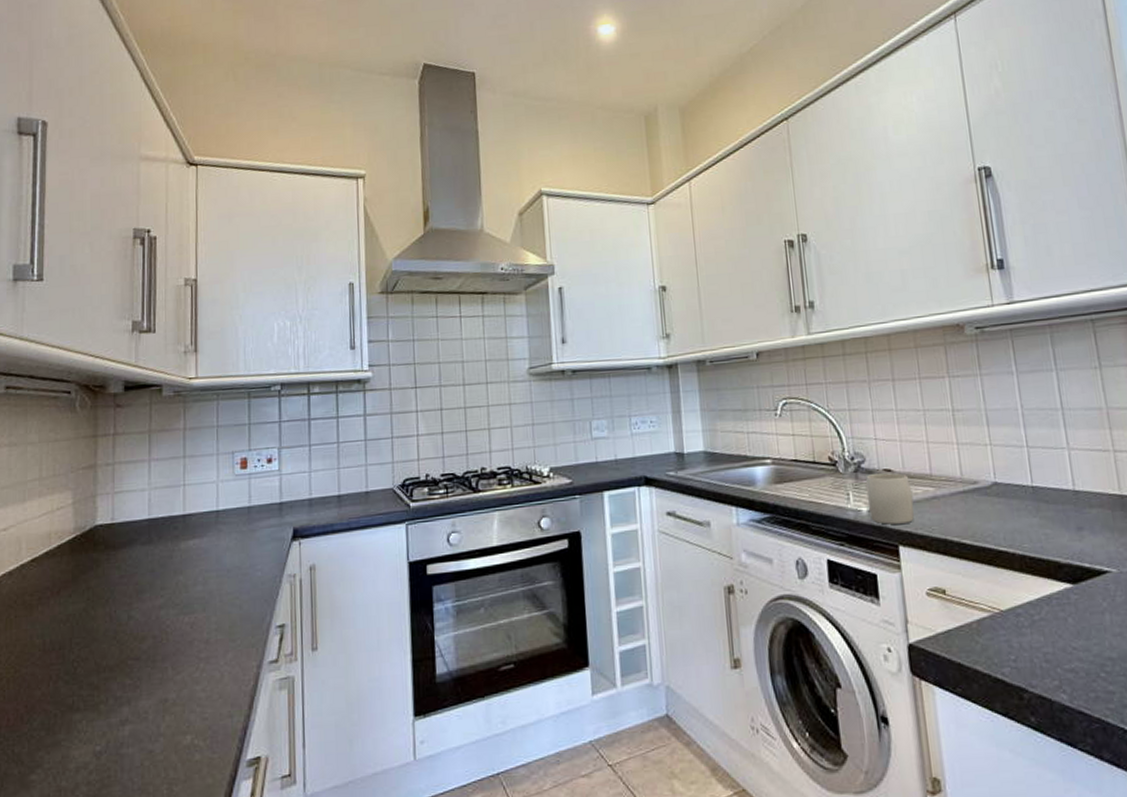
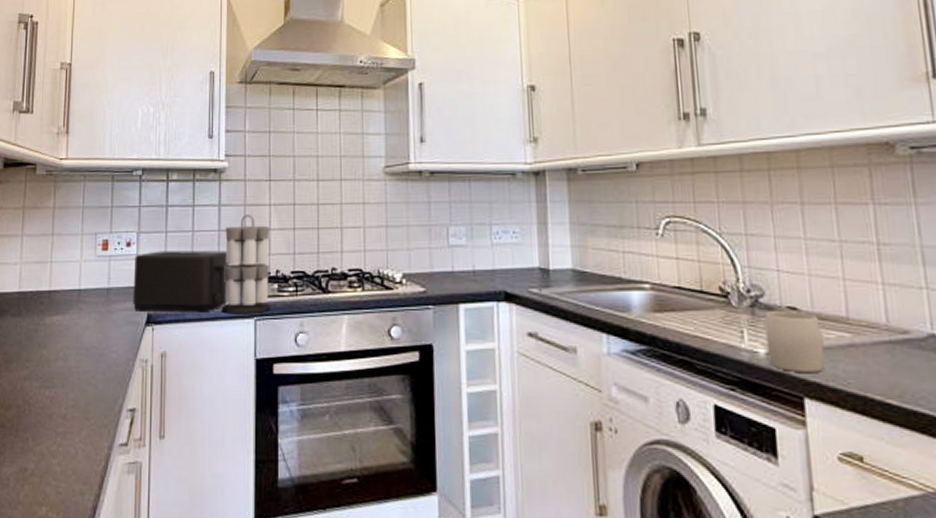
toaster: none [276,459,378,527] -> present [133,250,229,312]
spice rack: none [371,421,422,521] -> present [221,214,271,314]

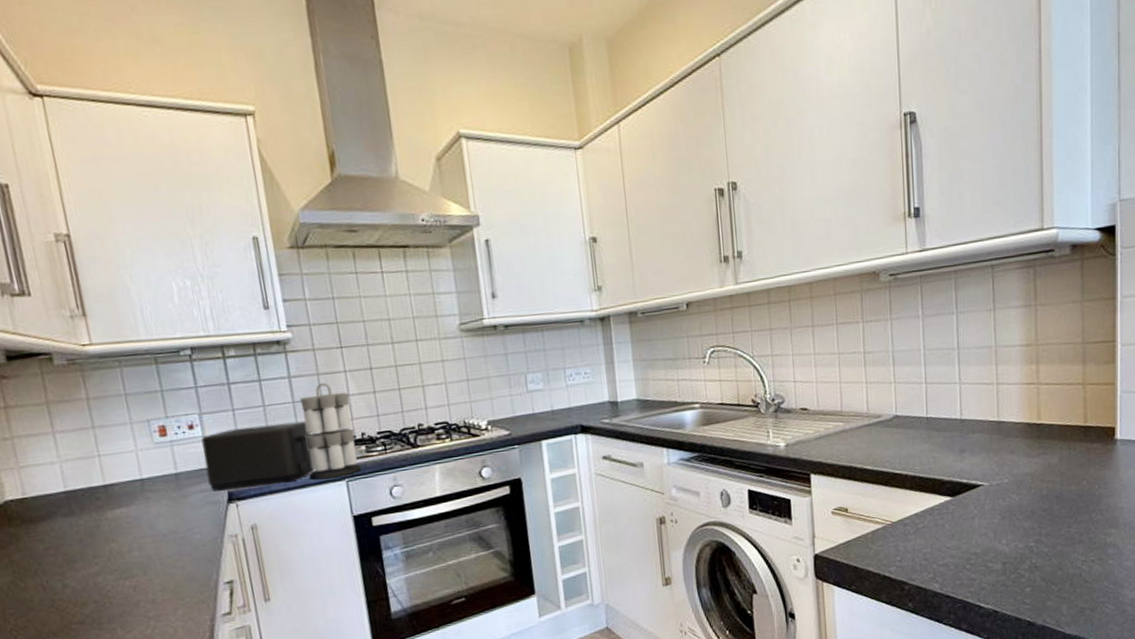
mug: present [764,311,825,372] -> none [784,411,825,457]

